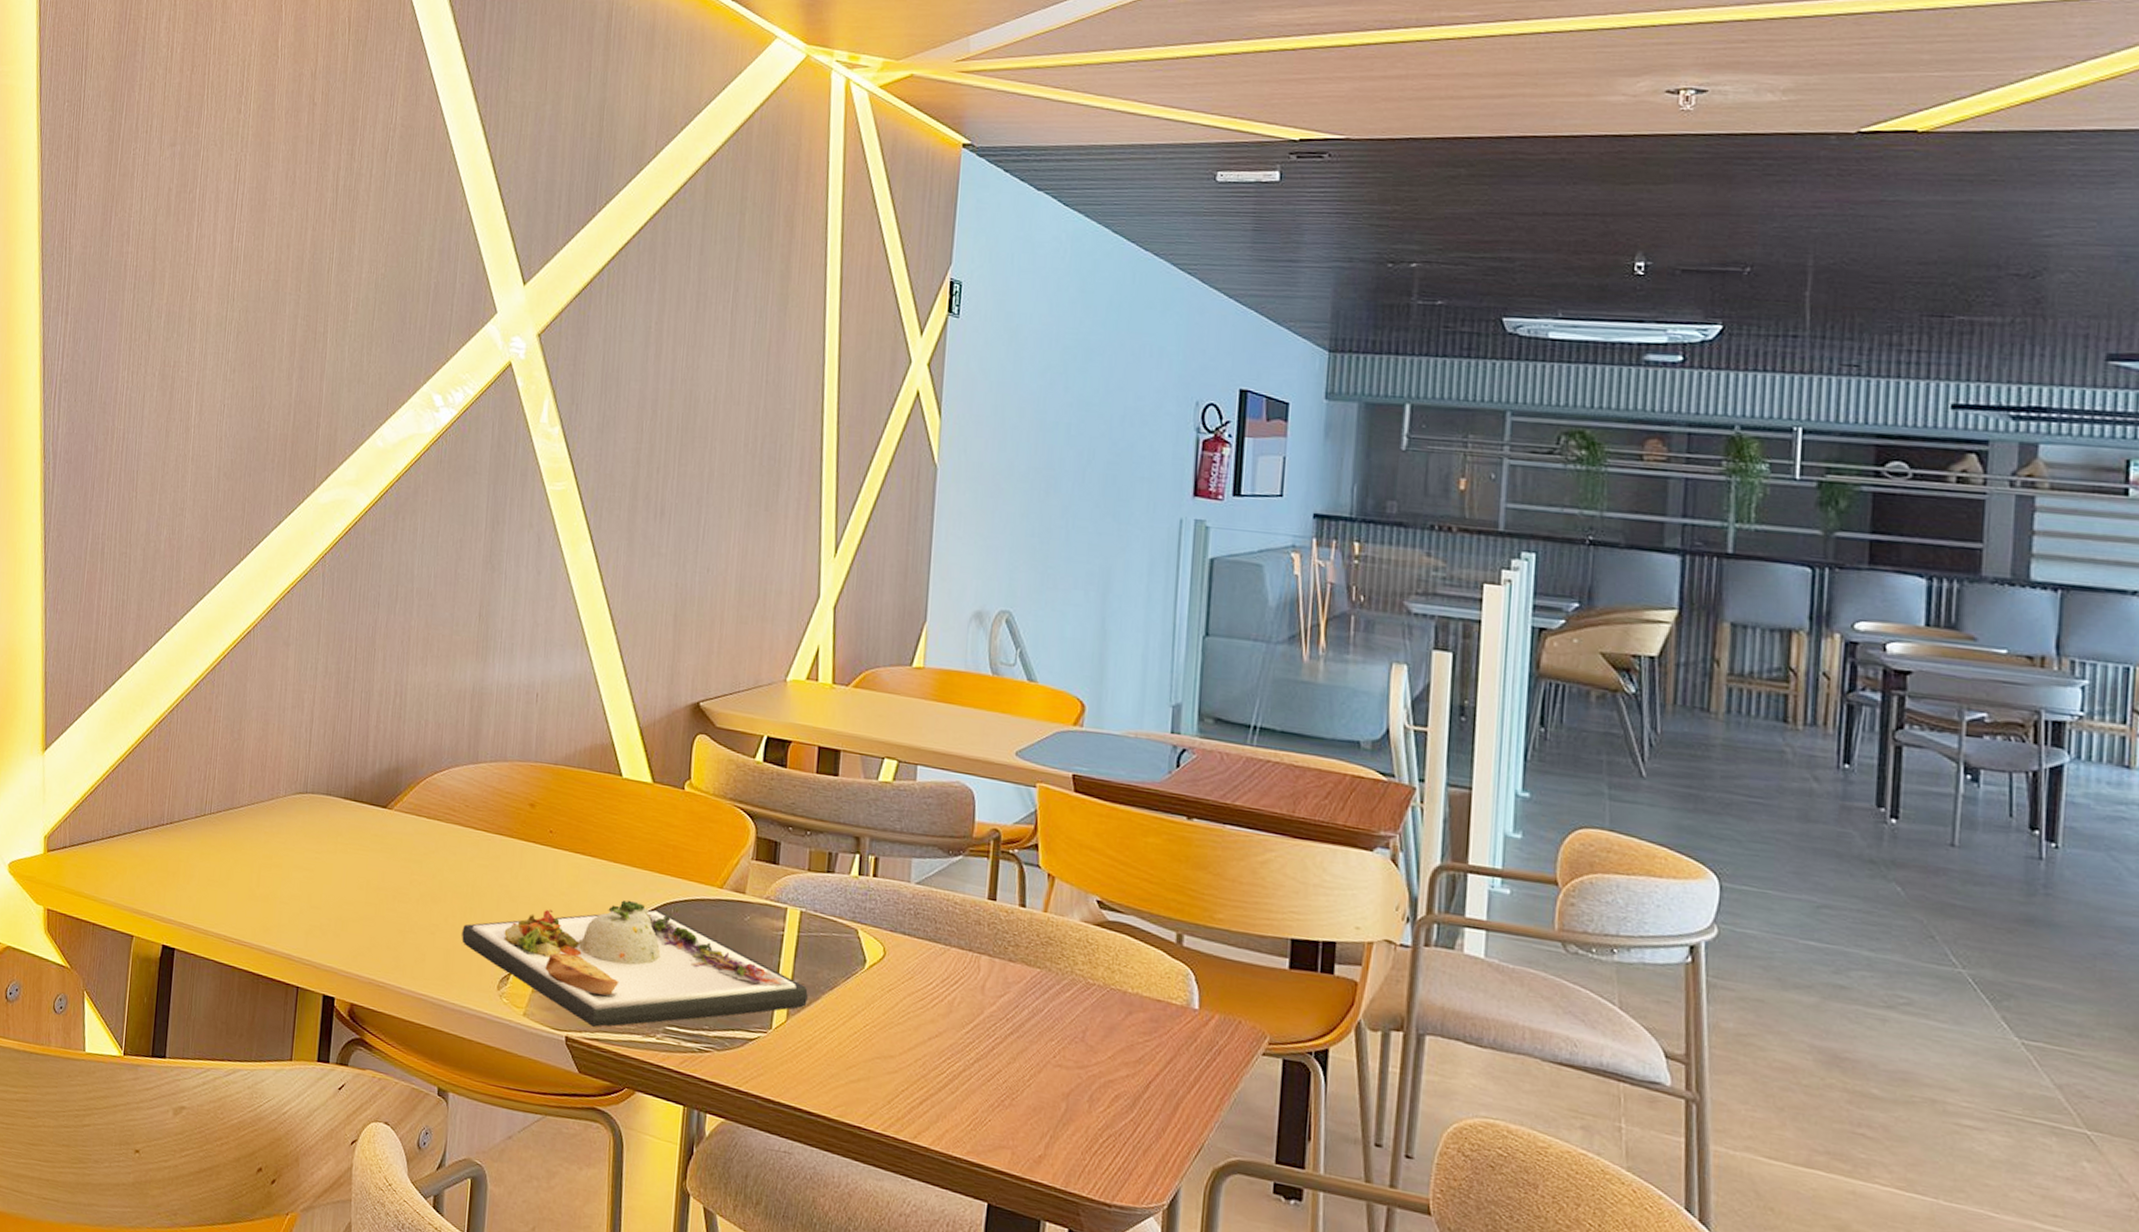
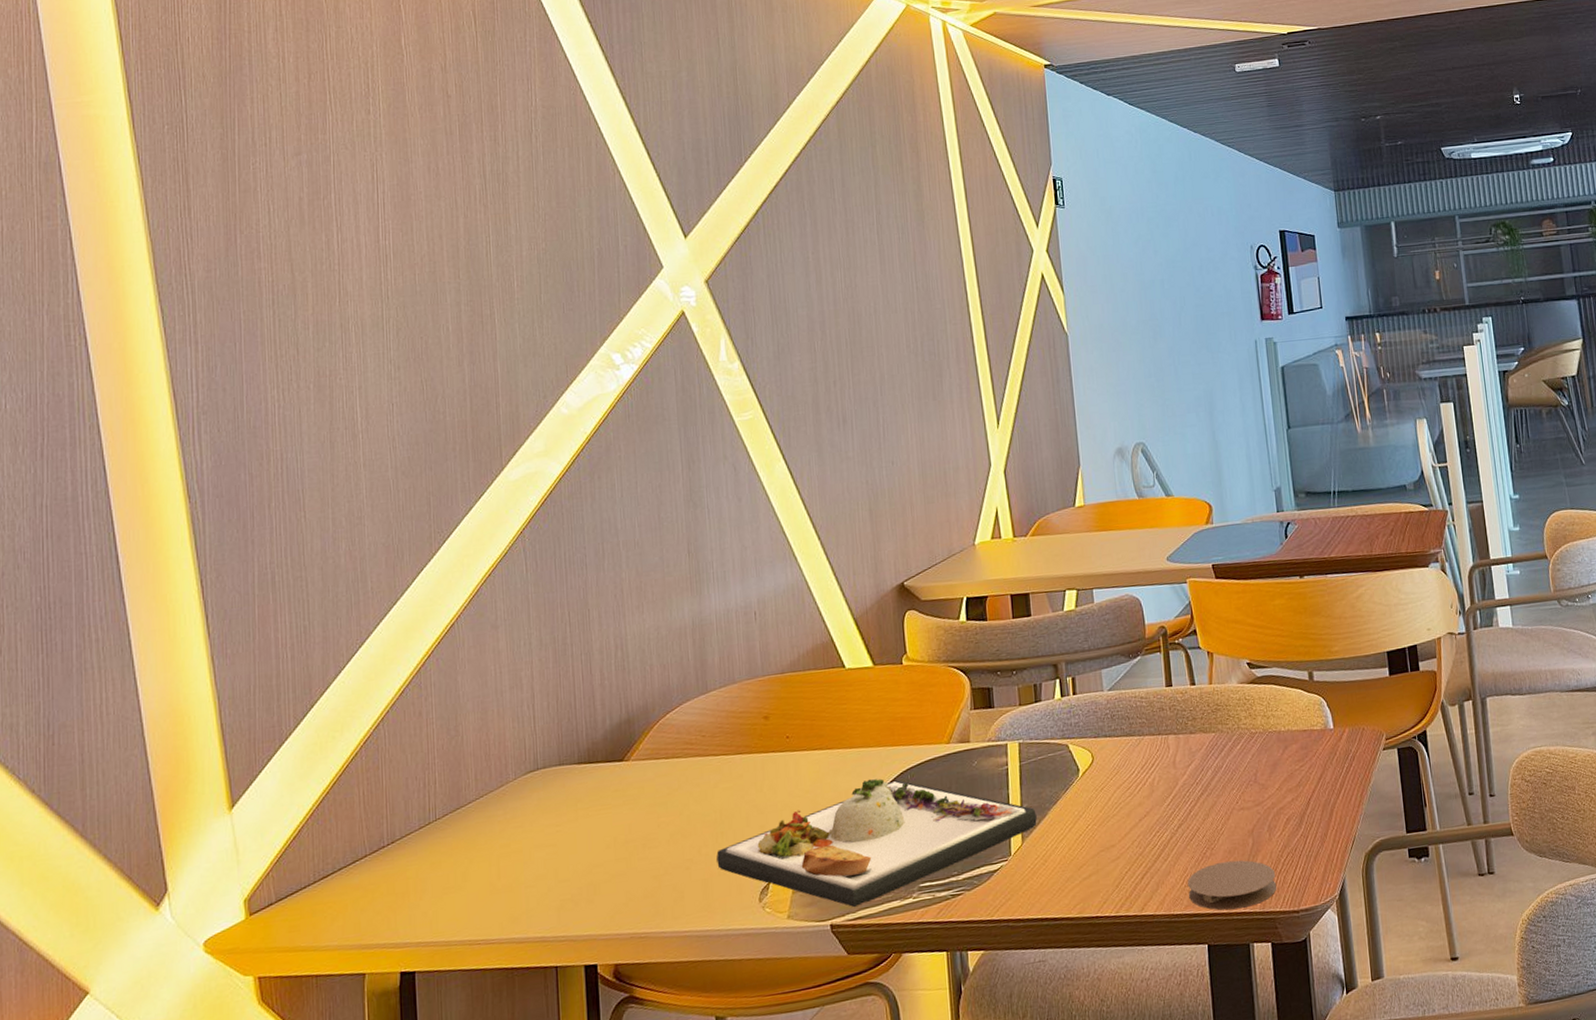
coaster: none [974,1115,1088,1180] -> present [1188,860,1277,910]

